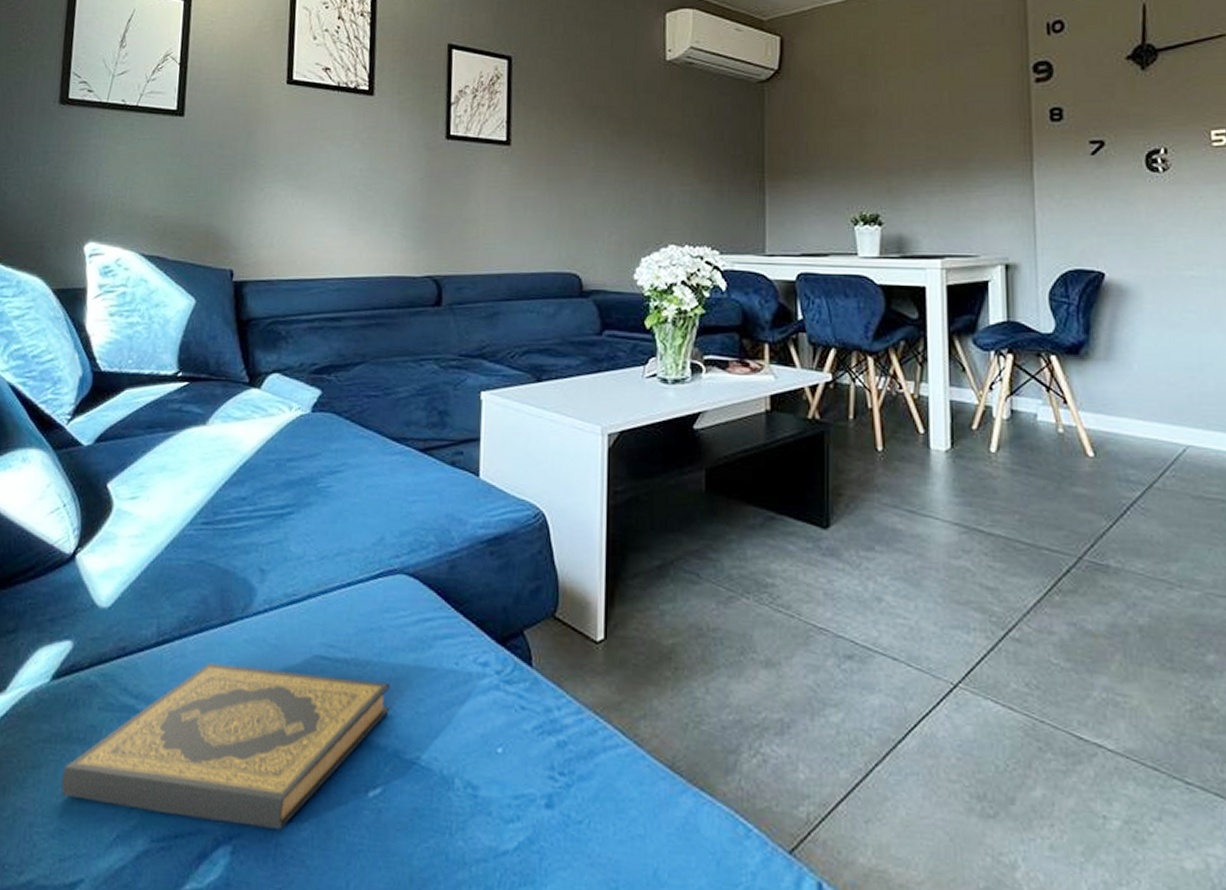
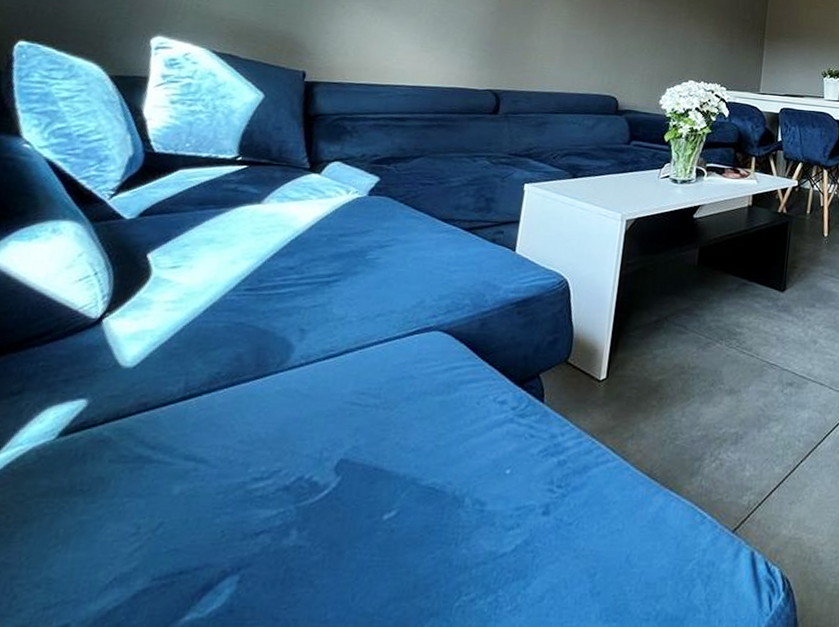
hardback book: present [61,662,390,830] -> none [55,412,415,556]

